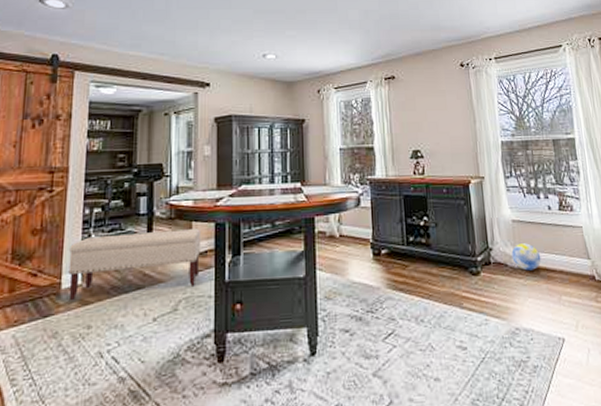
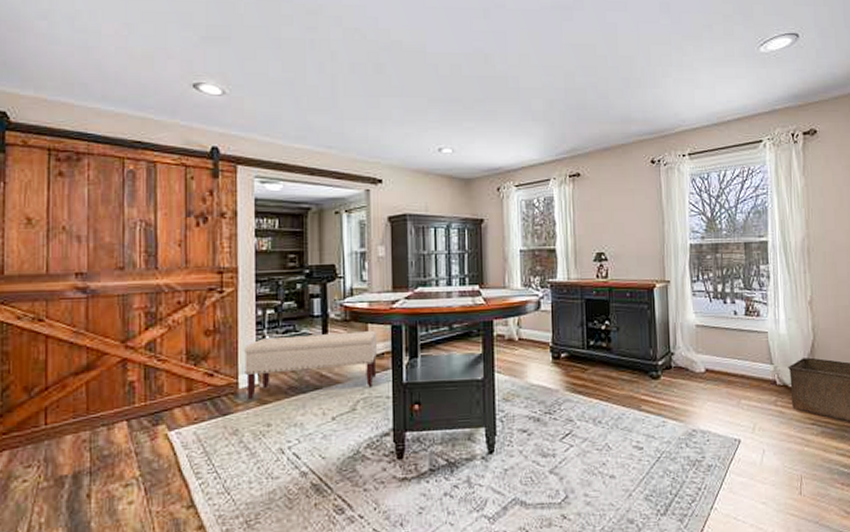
ball: present [511,243,541,271] -> none [693,348,723,375]

